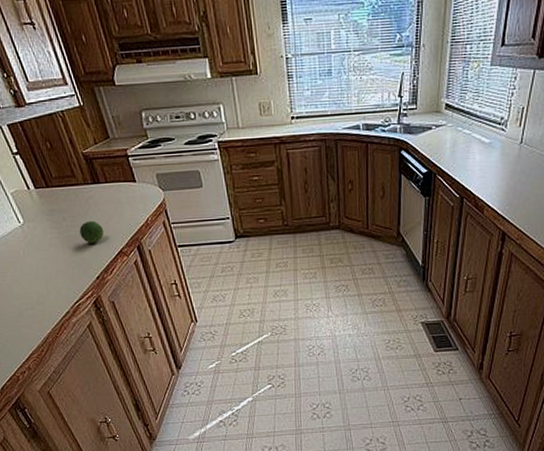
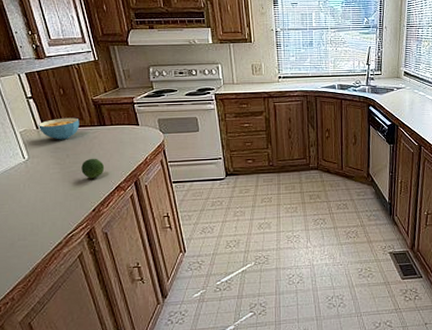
cereal bowl: none [29,175,73,201] -> present [38,117,80,140]

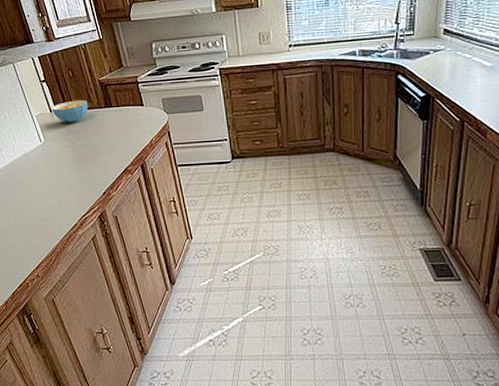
fruit: present [81,158,105,178] -> none [91,140,113,161]

